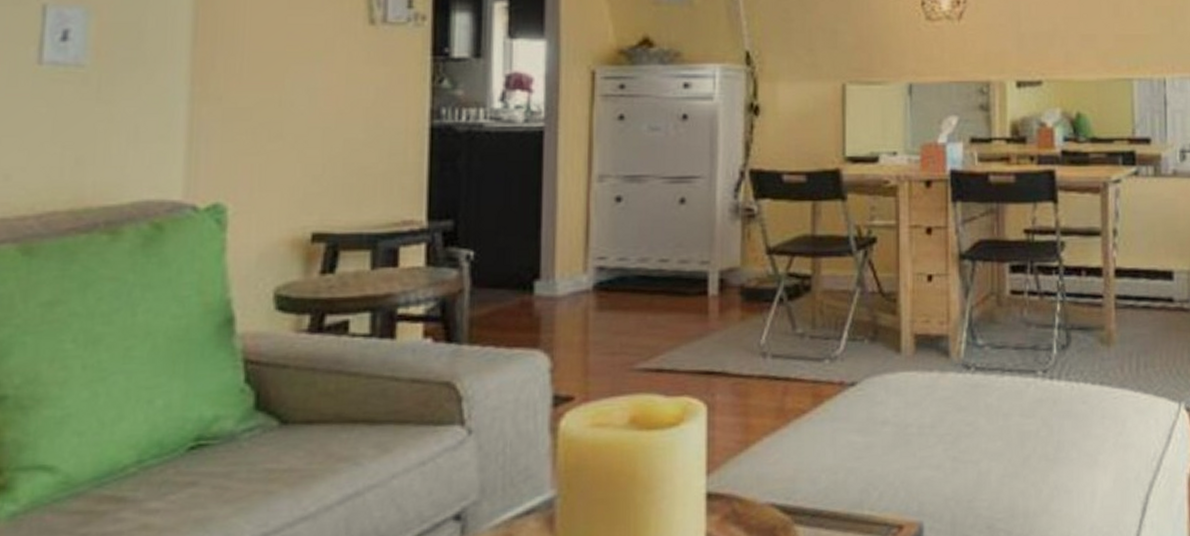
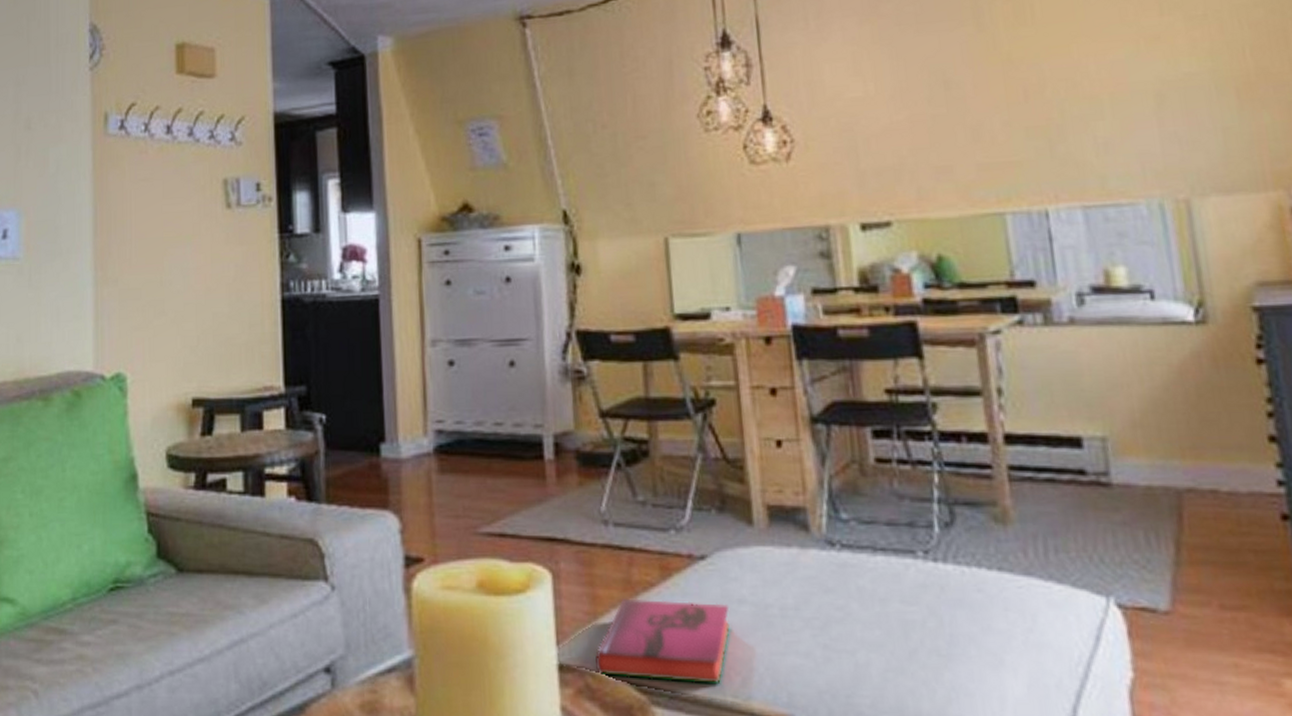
hardback book: none [744,425,873,500] -> present [595,598,731,683]

